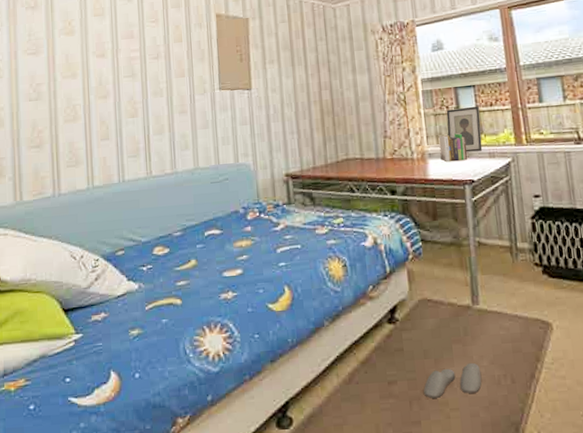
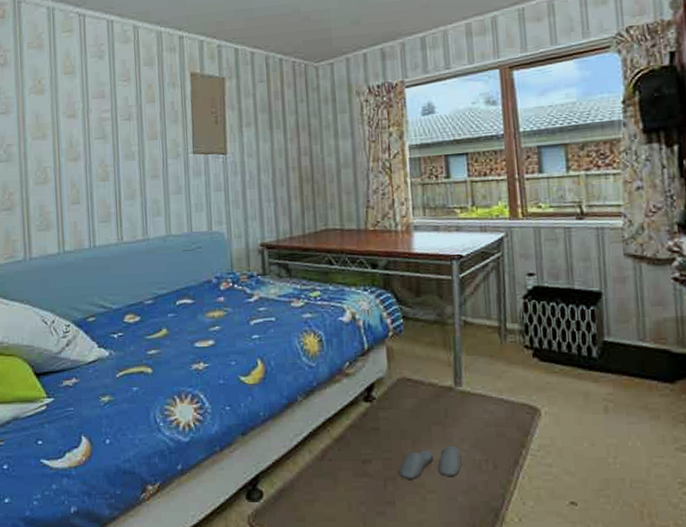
books: present [438,133,468,162] -> none [425,204,457,235]
picture frame: present [446,106,483,152] -> none [435,175,474,226]

